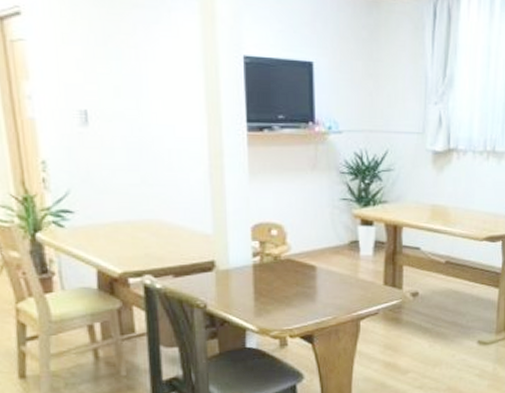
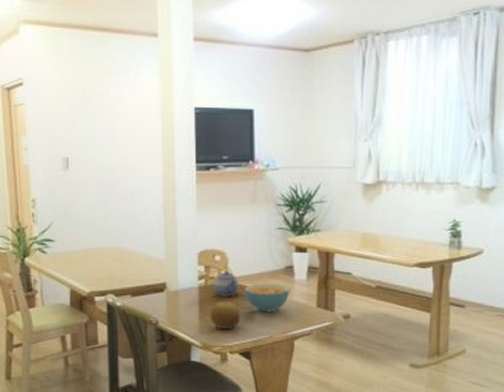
fruit: none [266,279,302,313] -> present [209,300,241,331]
teapot: none [271,245,300,275] -> present [214,270,240,297]
cereal bowl: none [304,258,355,292] -> present [244,282,290,312]

